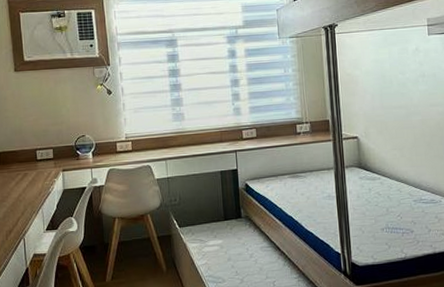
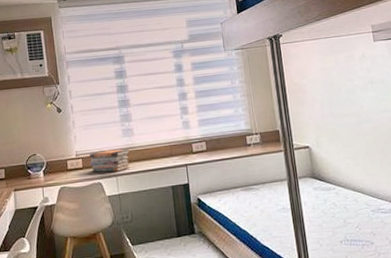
book stack: none [139,133,180,156] -> present [90,149,130,173]

